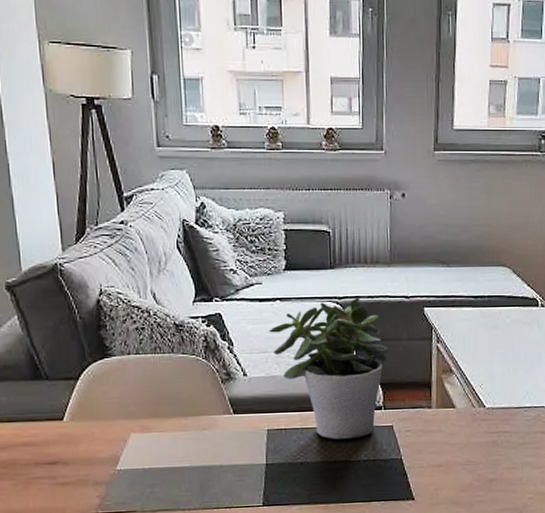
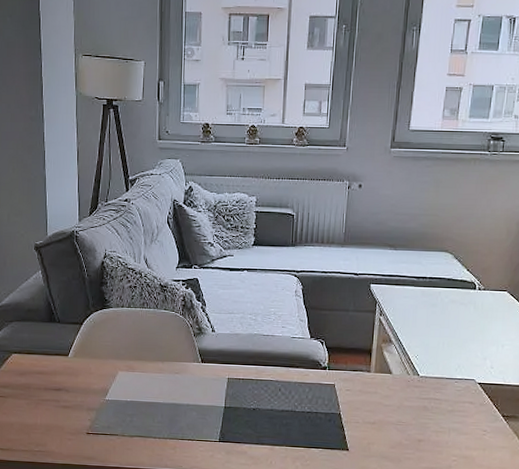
potted plant: present [268,297,389,440] -> none [236,272,336,393]

